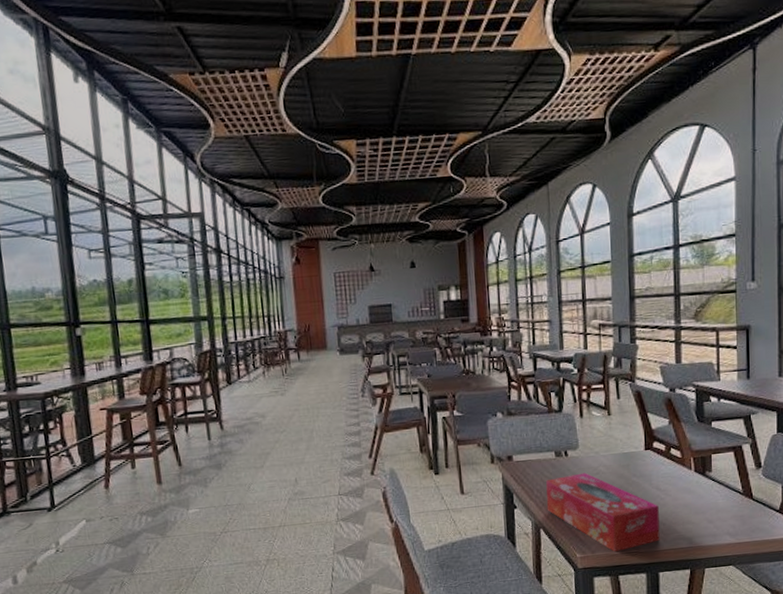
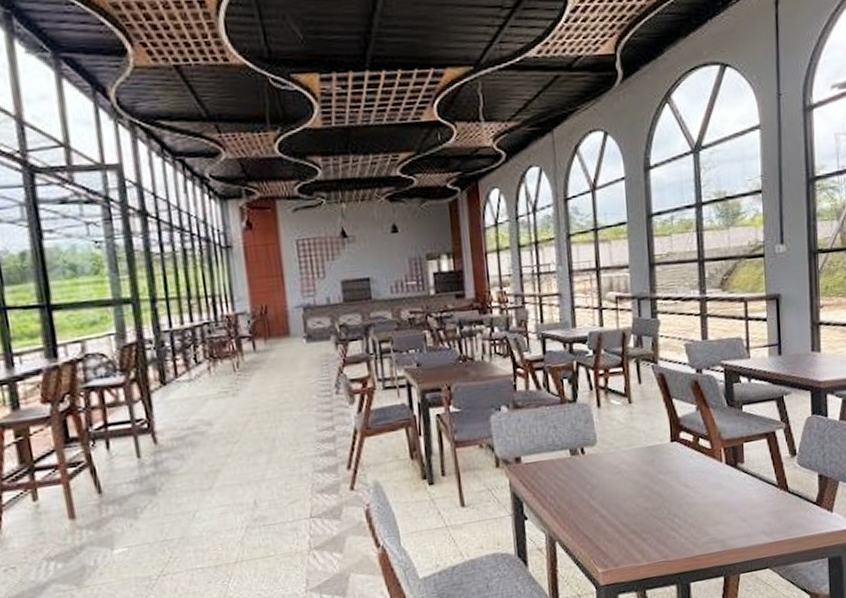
tissue box: present [546,472,660,552] -> none [561,472,690,563]

